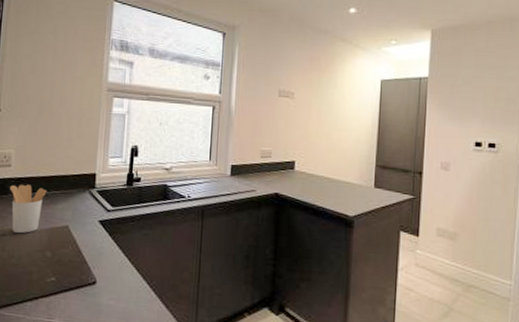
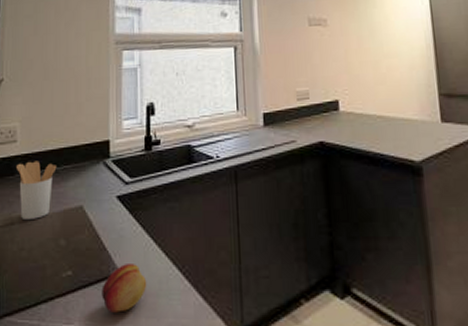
fruit: none [80,275,120,313] -> present [102,264,147,313]

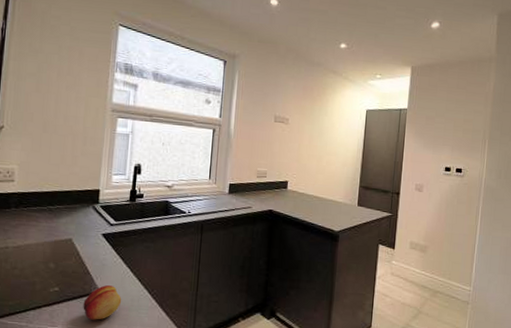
utensil holder: present [17,161,57,221] -> none [13,199,51,246]

